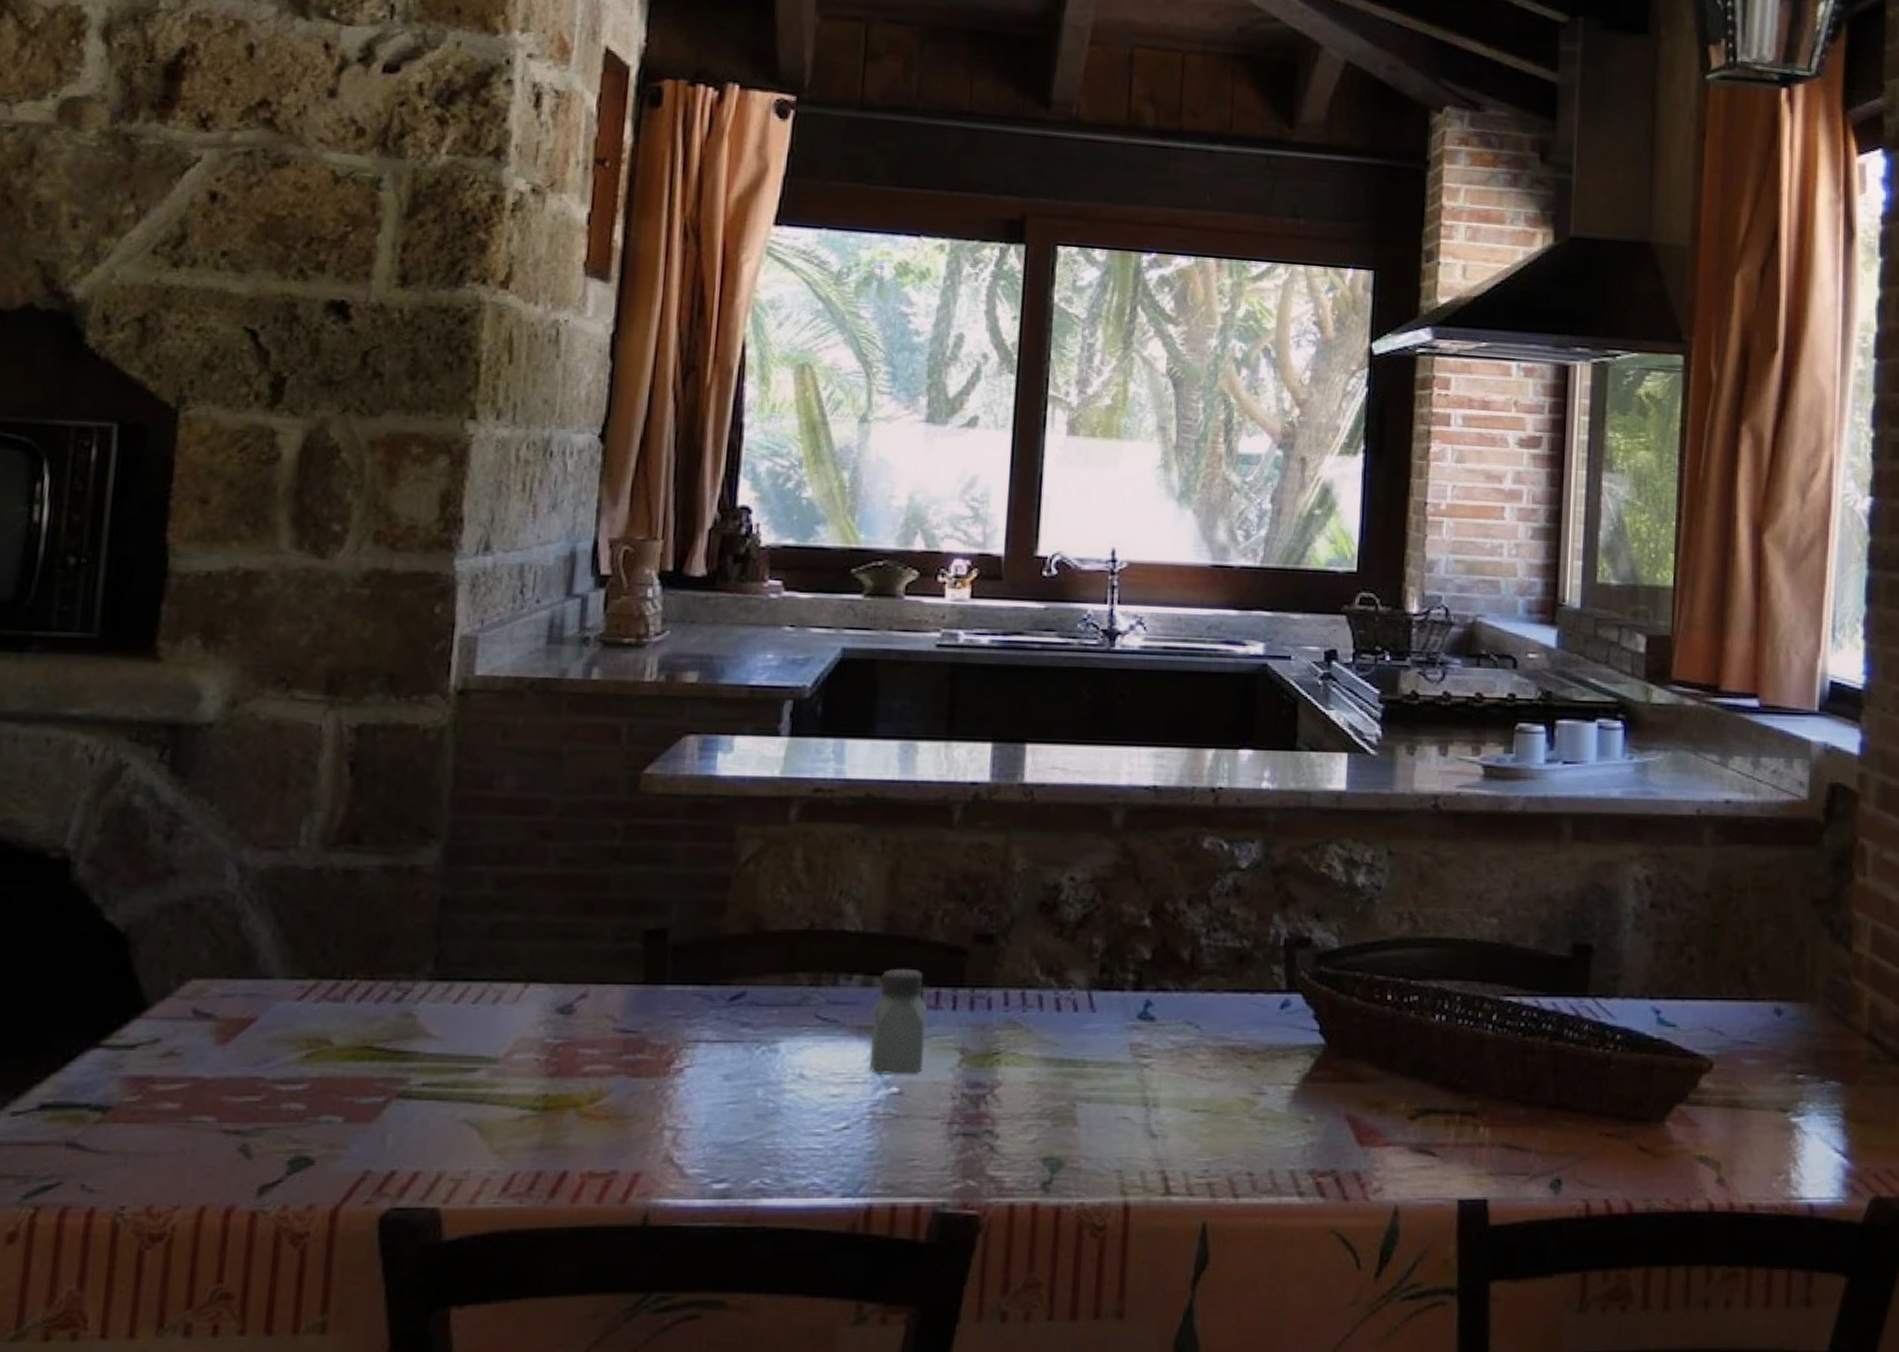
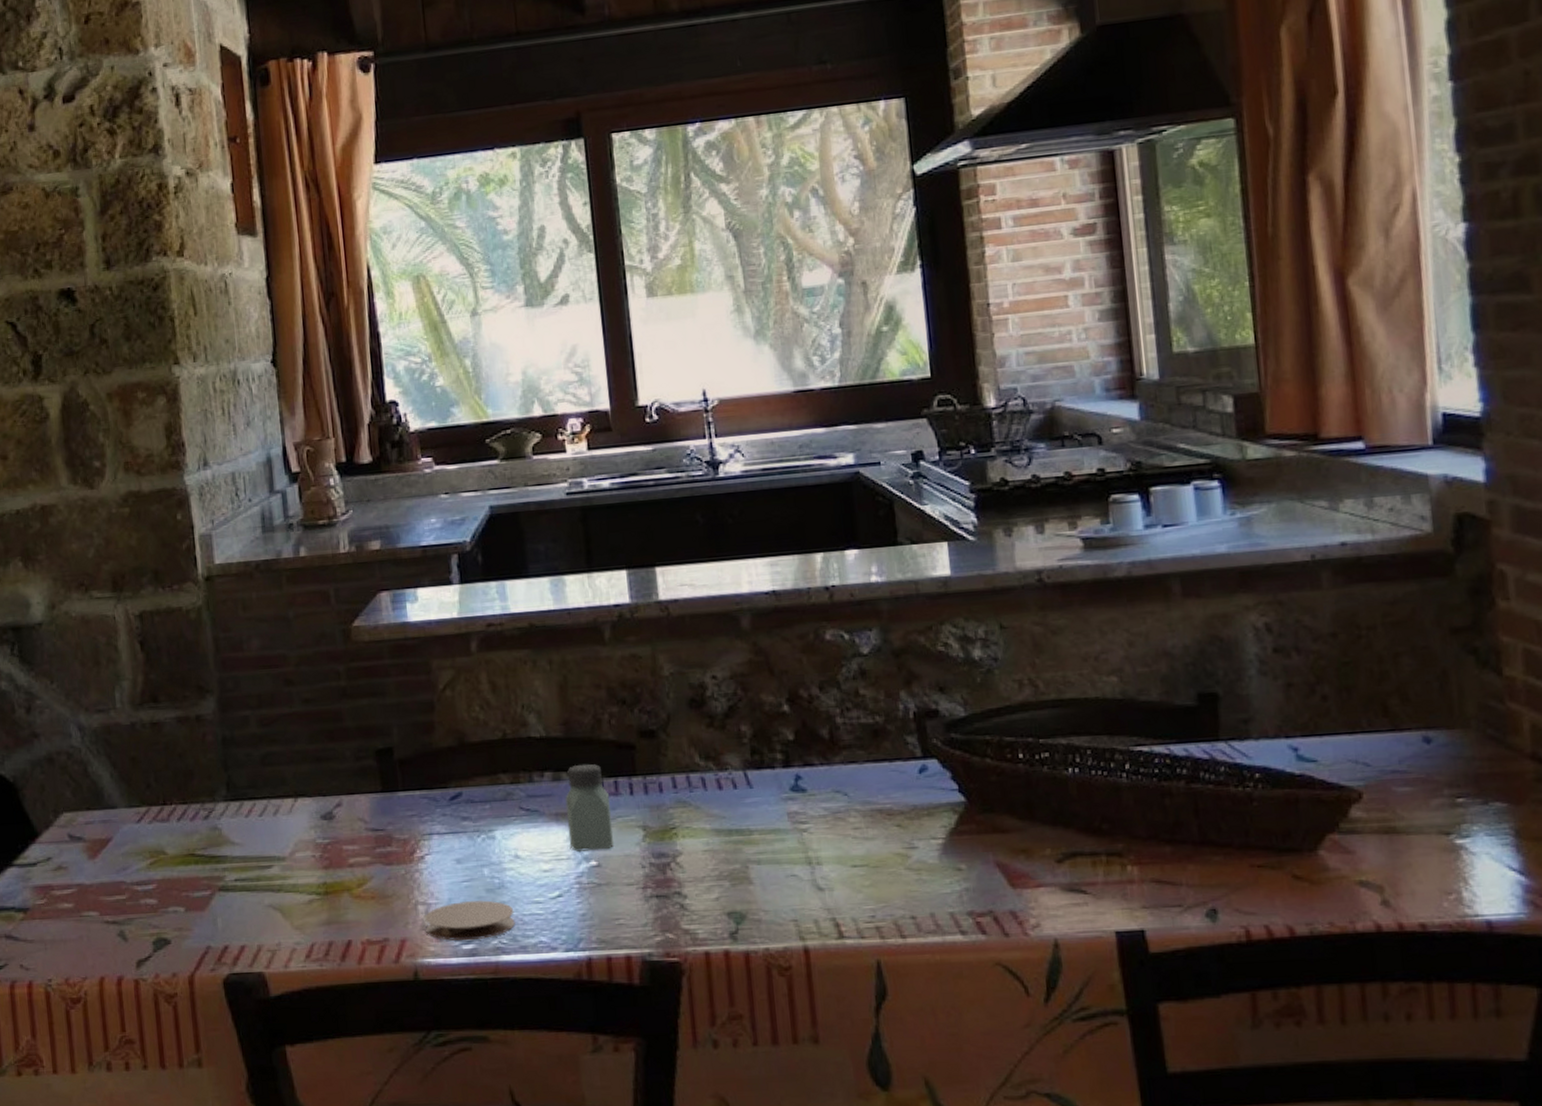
coaster: none [669,1127,787,1179] -> present [425,899,515,941]

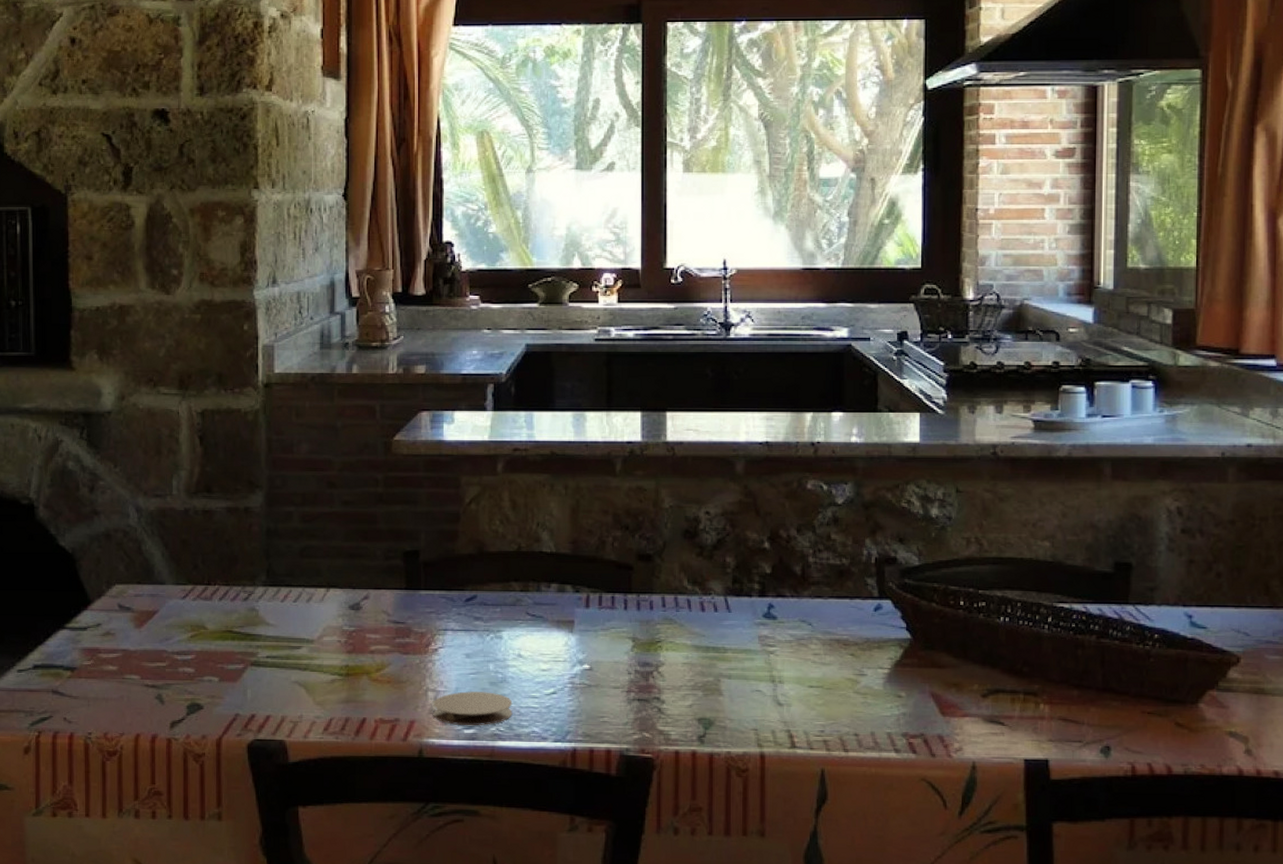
saltshaker: present [565,763,615,853] -> none [567,579,606,656]

